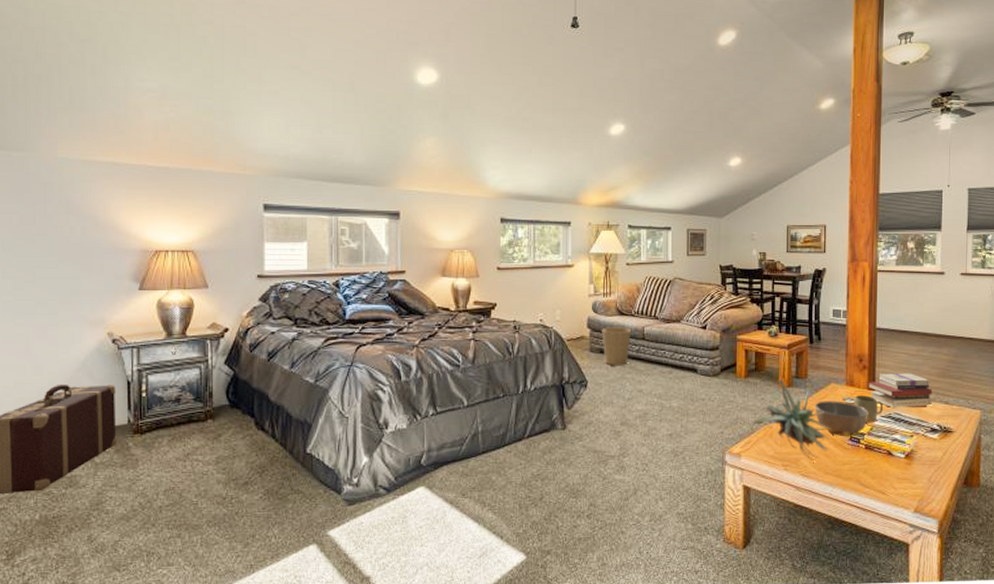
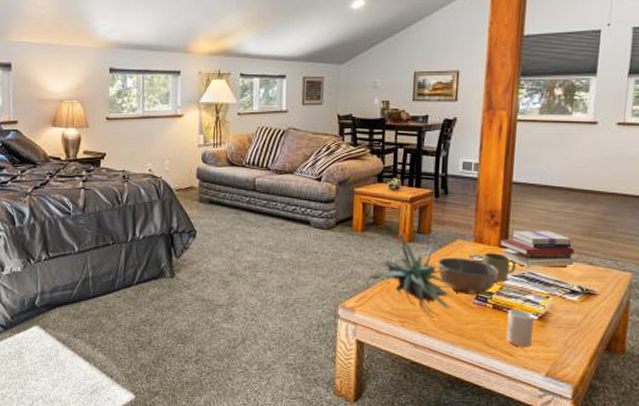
basket: present [602,322,632,366] -> none [211,173,243,217]
cup: none [878,449,902,485] -> present [506,309,535,348]

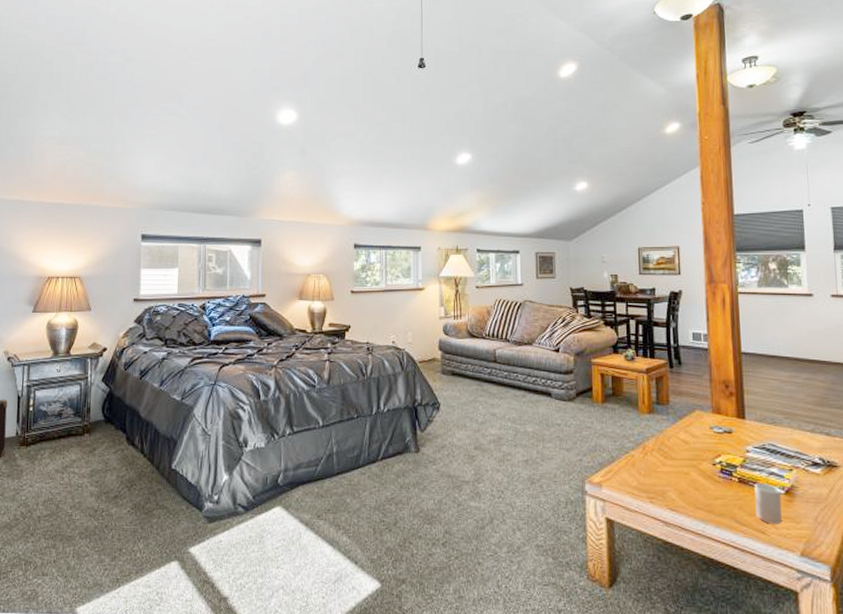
plant: present [367,234,457,320] -> none [612,405,700,495]
bowl: present [438,257,498,296] -> none [679,429,740,469]
mug: present [483,253,517,282] -> none [722,424,756,454]
books: present [500,230,575,267] -> none [737,401,811,438]

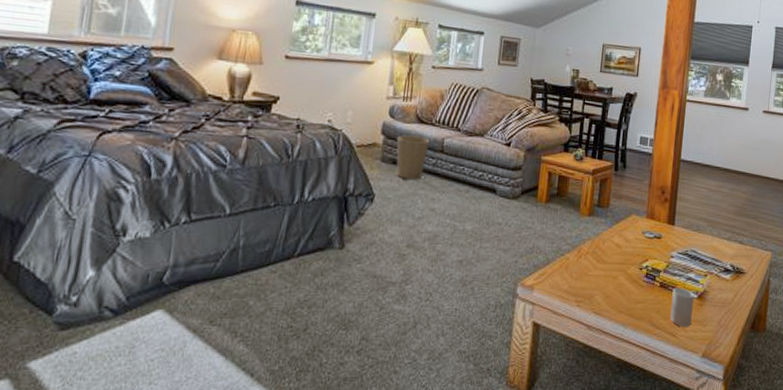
basket: none [453,344,483,389] -> present [396,130,430,181]

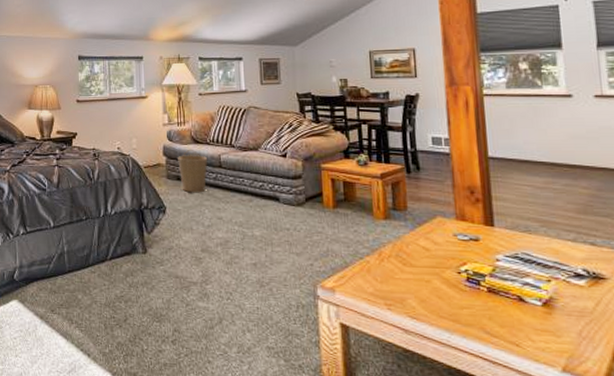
cup: present [670,288,695,327] -> none [506,294,539,338]

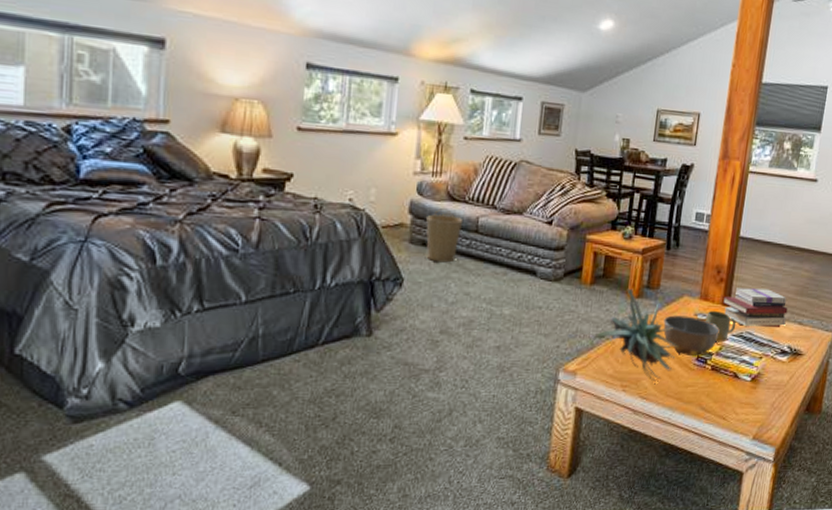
plant: none [345,210,444,304] -> present [592,288,680,383]
bowl: none [419,236,488,278] -> present [663,315,720,357]
mug: none [468,231,508,263] -> present [706,311,737,341]
books: none [485,207,573,248] -> present [723,288,788,327]

